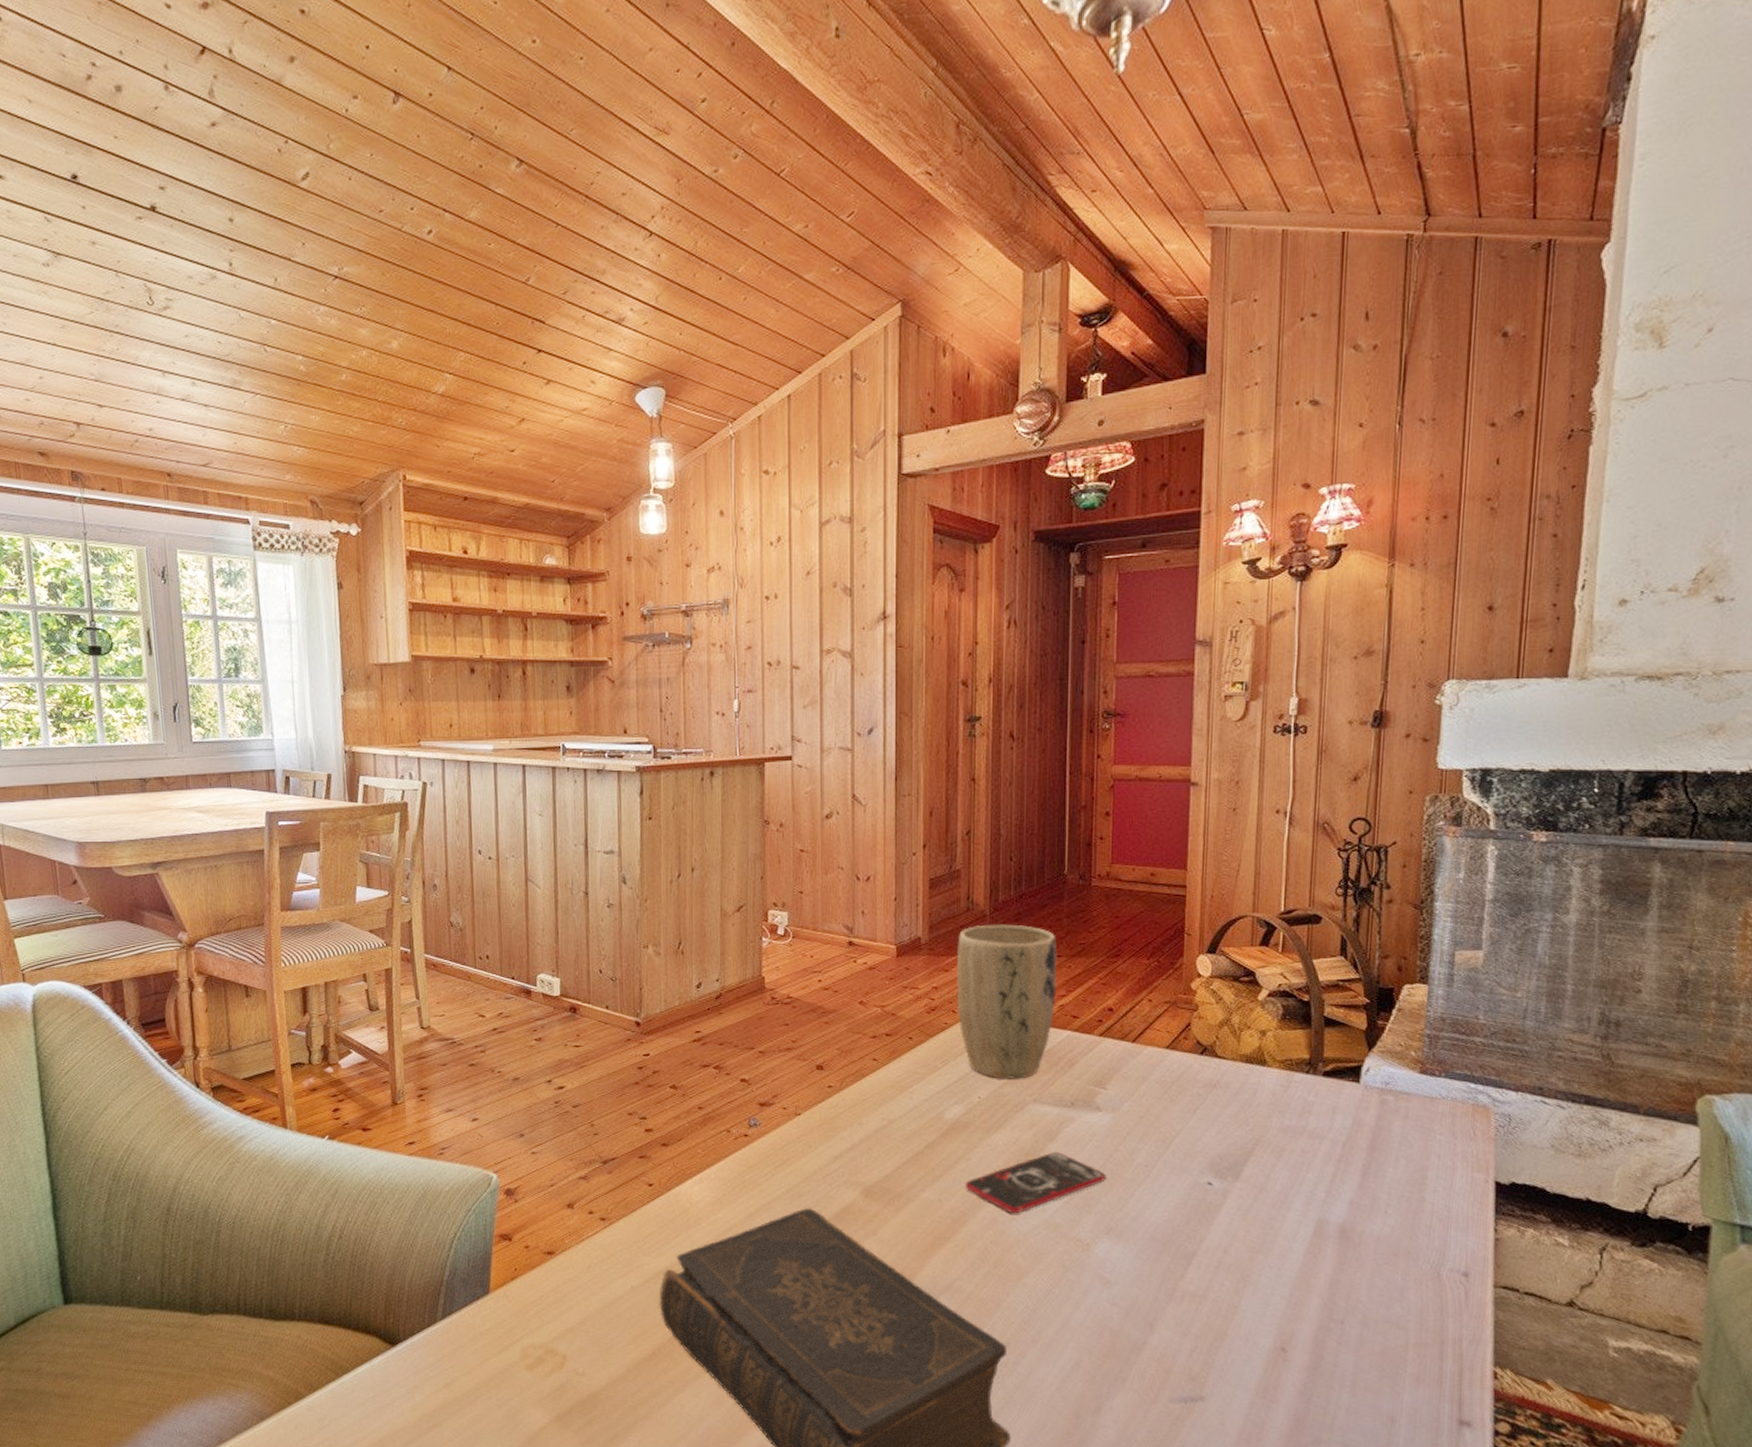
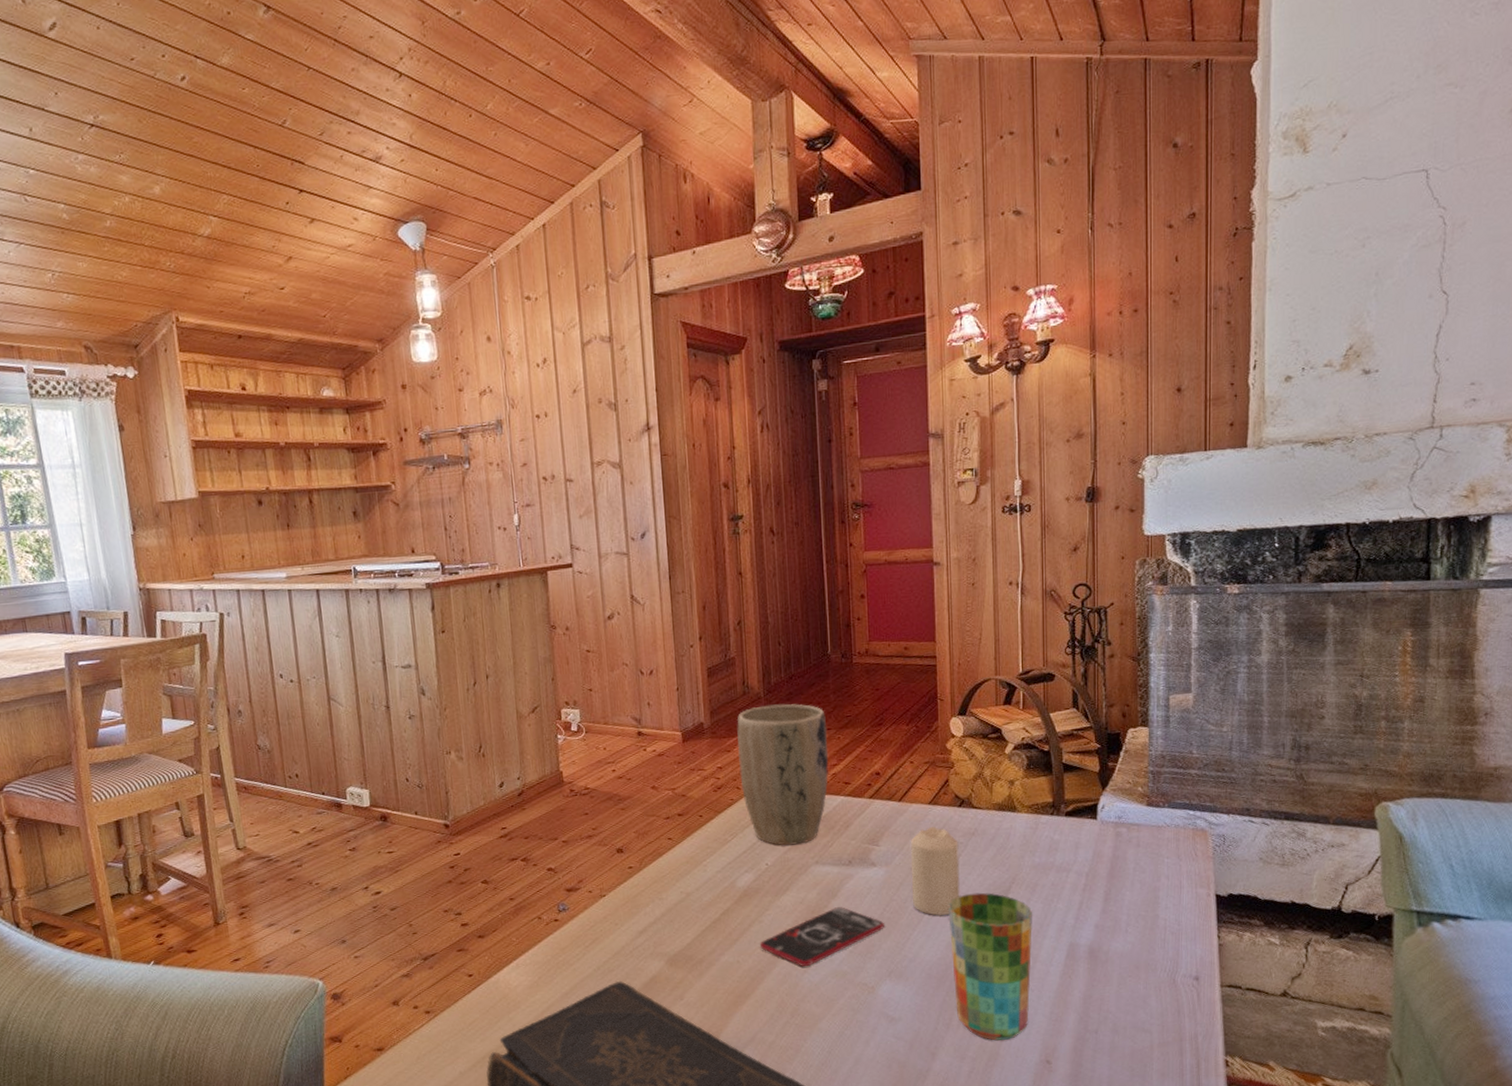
candle: none [1140,1073,1197,1173] -> present [911,826,960,916]
cup: none [1179,1152,1277,1319] -> present [948,892,1032,1041]

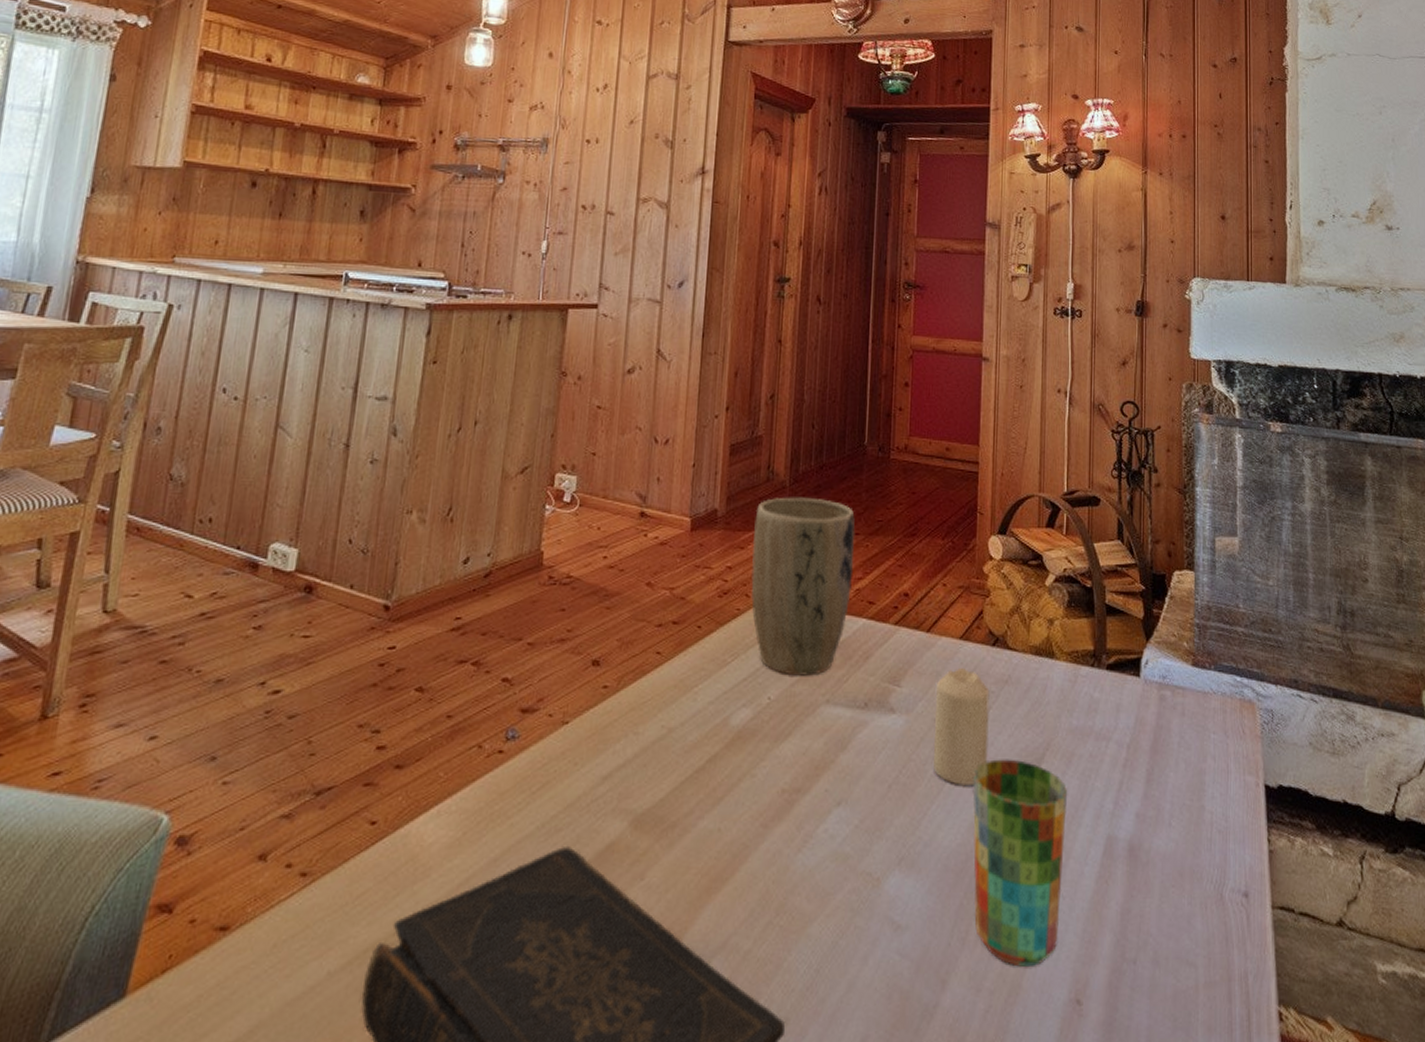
smartphone: present [759,907,884,967] -> none [748,764,899,844]

